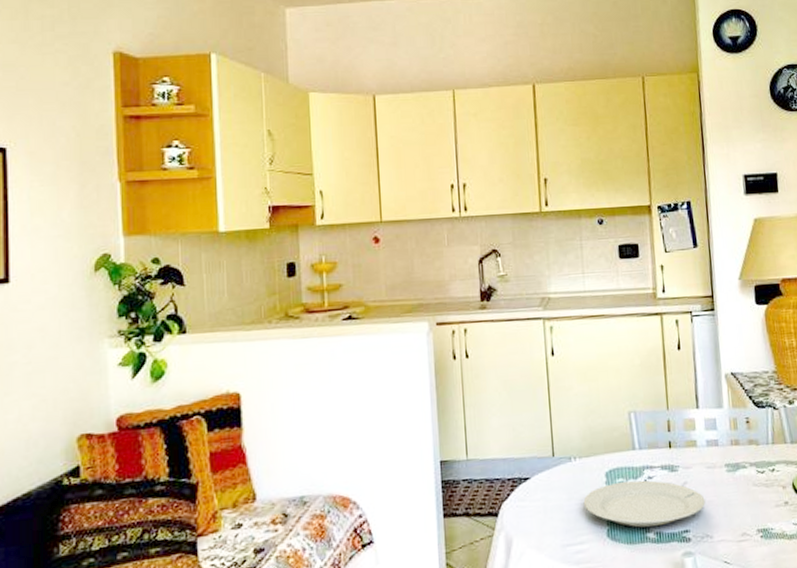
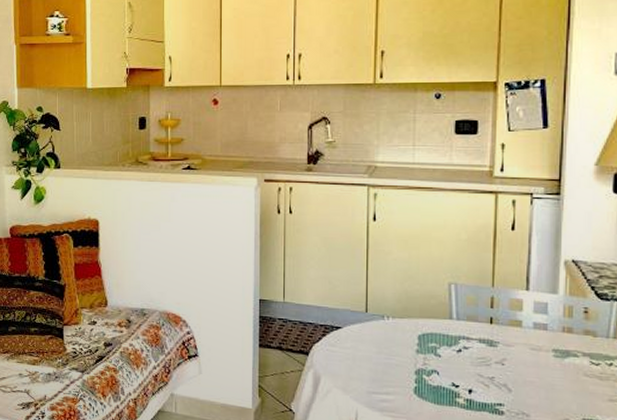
plate: present [583,480,705,528] -> none [392,346,525,394]

